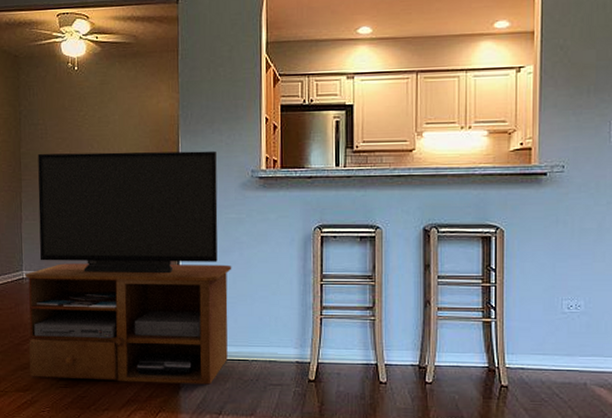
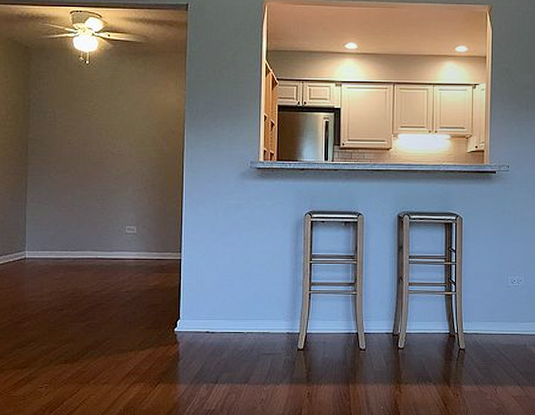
tv stand: present [25,151,232,385] -> none [27,139,231,356]

